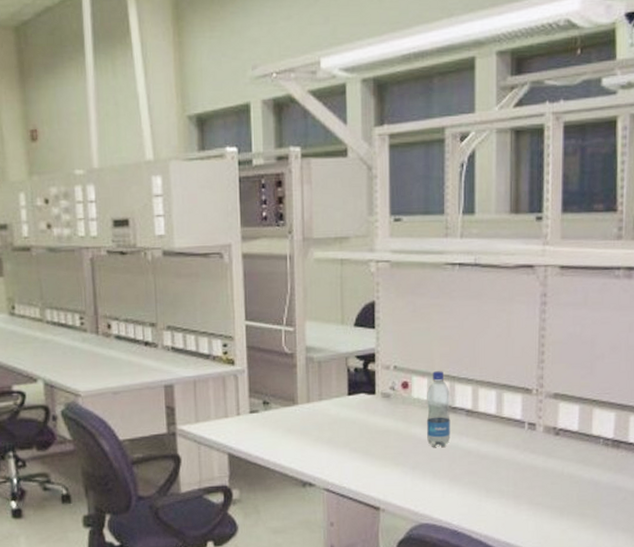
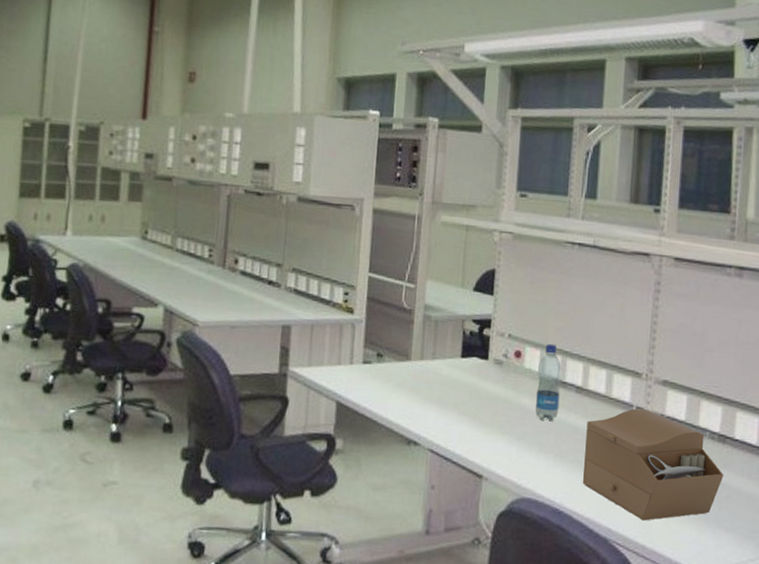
sewing box: none [479,423,619,532] -> present [583,408,724,521]

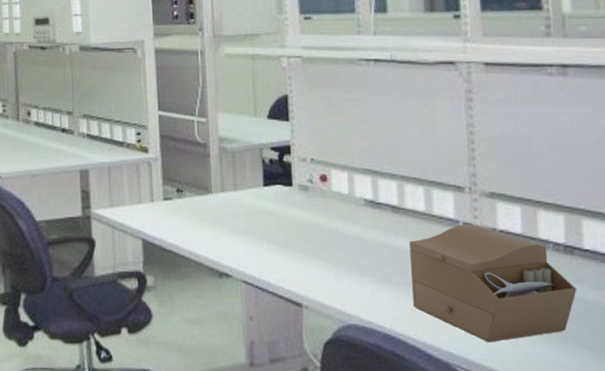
bottle: present [535,344,562,421] -> none [347,165,376,243]

